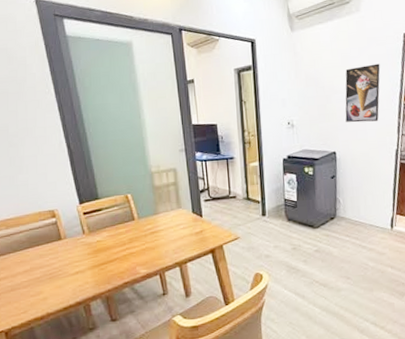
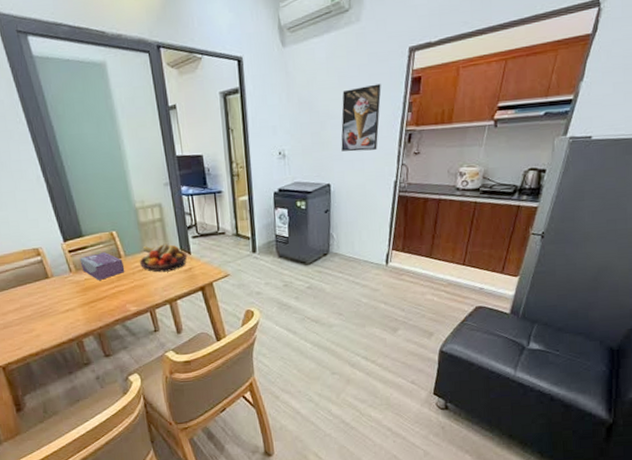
tissue box: none [94,215,137,242] -> present [80,252,125,280]
fruit bowl: none [151,206,199,235] -> present [139,243,188,273]

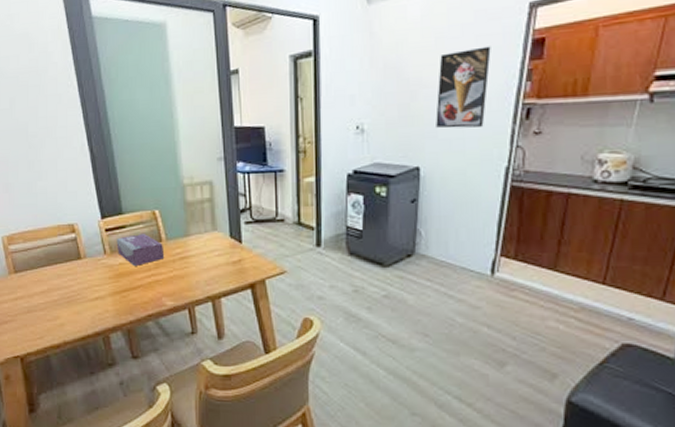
fruit bowl: present [139,243,188,273] -> none [181,228,238,262]

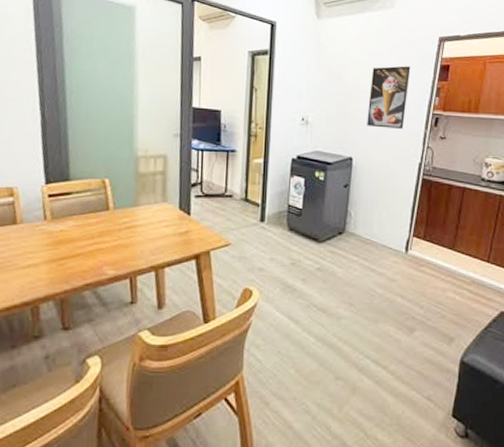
tissue box: present [116,234,165,266] -> none [59,201,111,233]

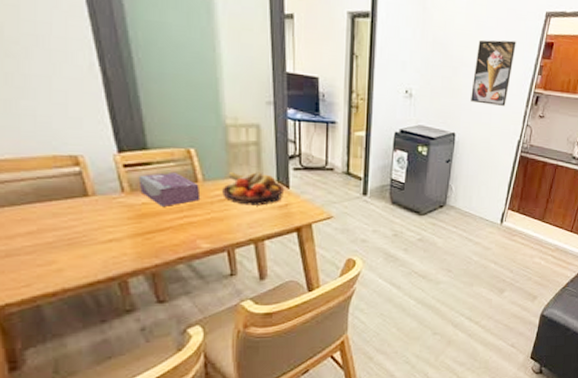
tissue box: none [59,201,111,233] -> present [138,173,201,206]
fruit bowl: none [128,200,186,233] -> present [221,172,285,206]

